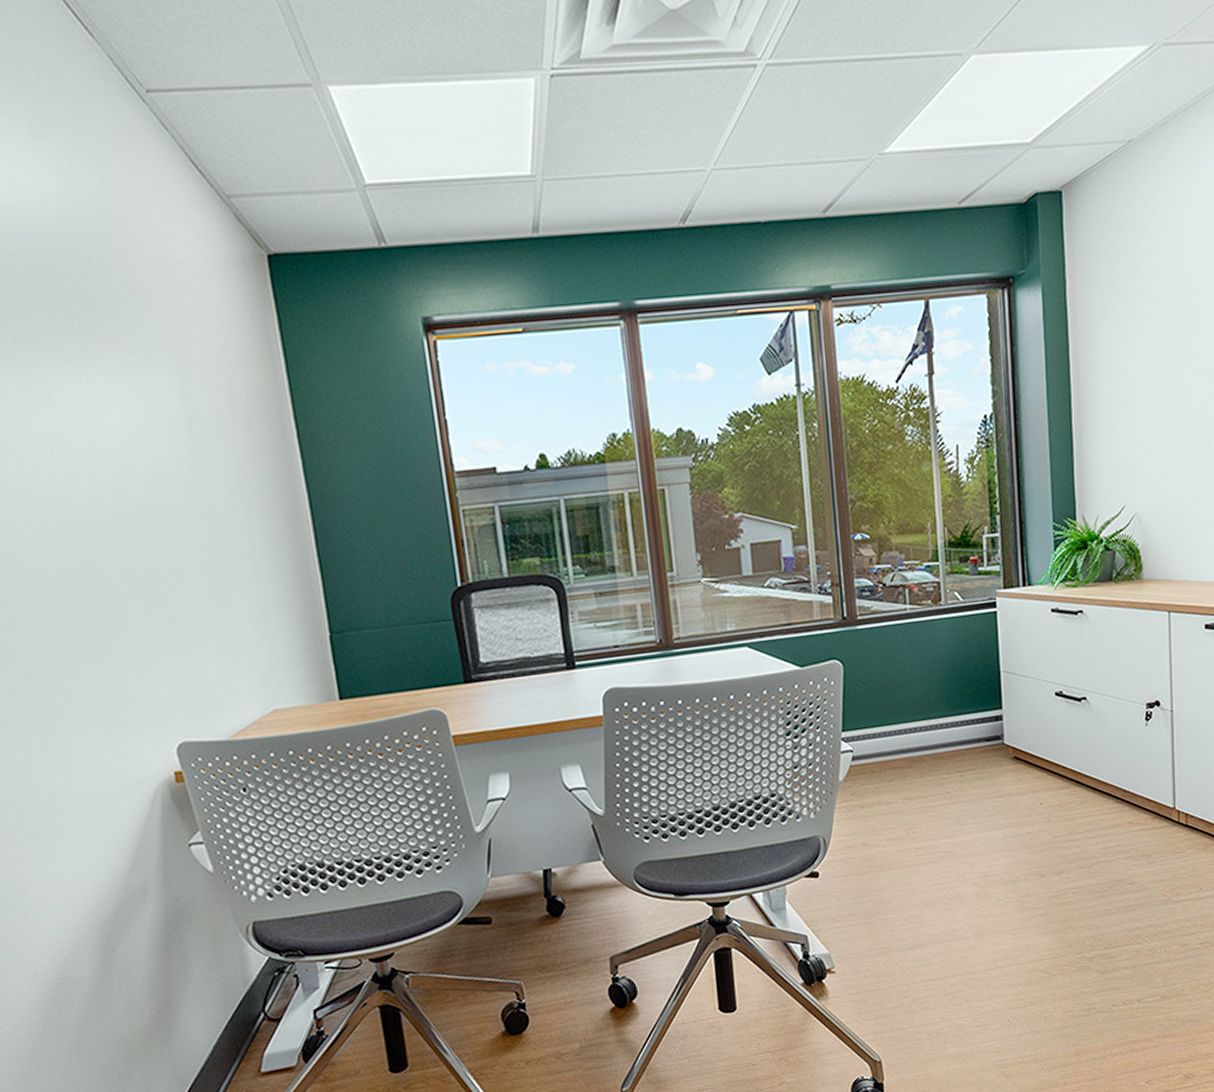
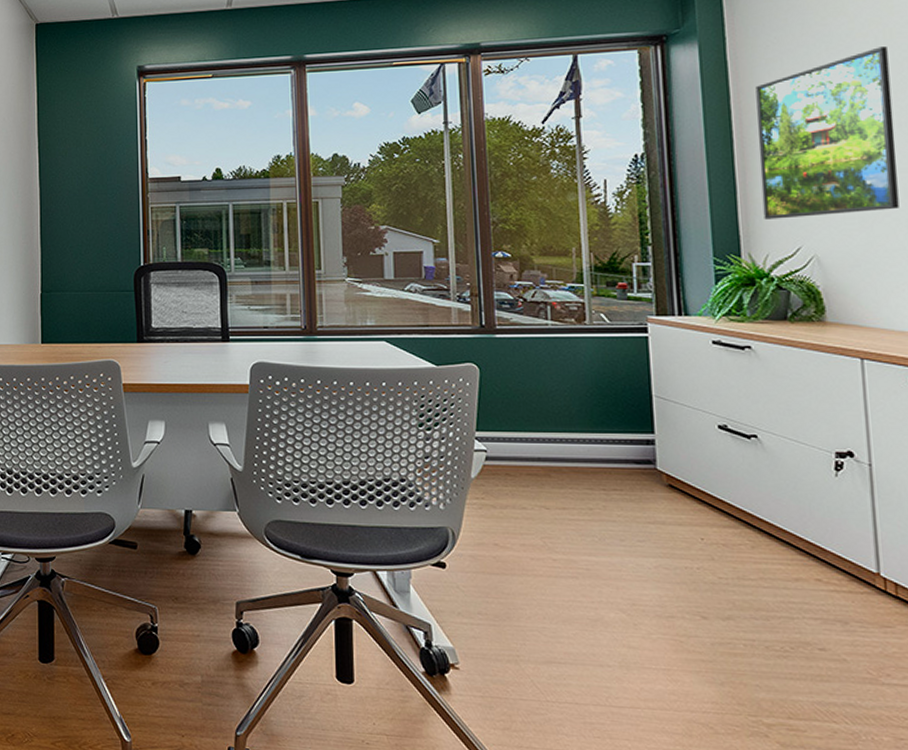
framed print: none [1091,290,1203,479] -> present [755,46,899,219]

